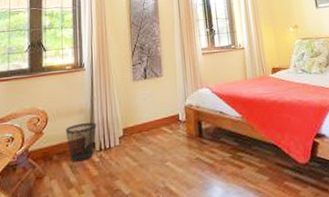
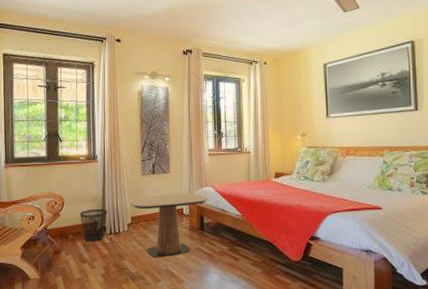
side table: none [119,96,204,174] -> present [128,192,207,258]

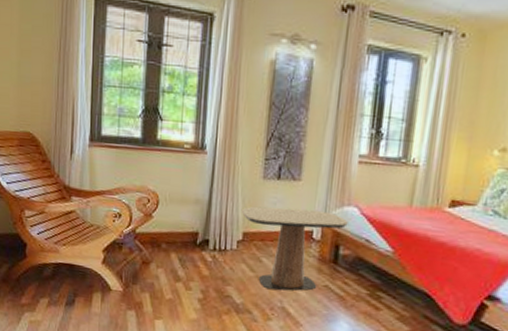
wastebasket: present [79,208,108,242] -> none [177,215,213,257]

